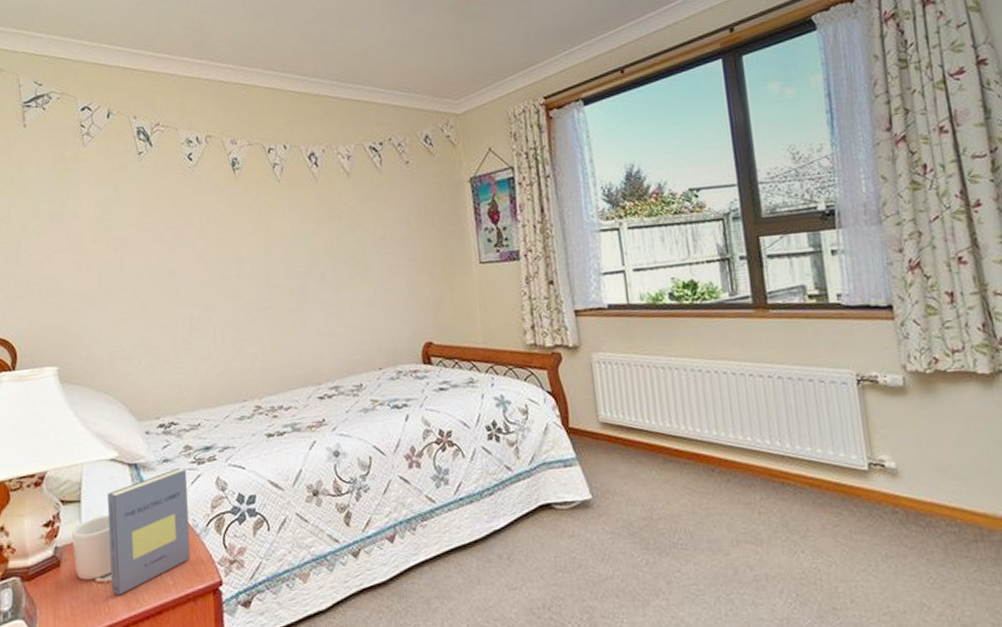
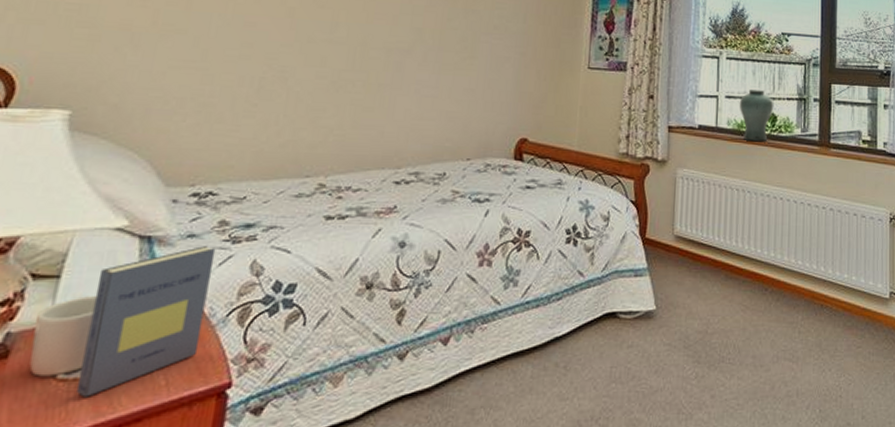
vase: none [650,256,692,315] -> present [739,90,774,142]

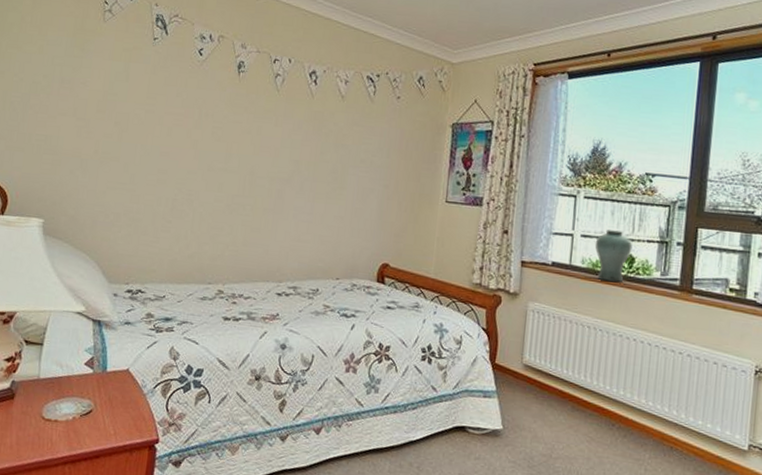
mug: present [29,296,97,377] -> none [27,361,67,417]
book: present [75,246,216,397] -> none [56,332,145,435]

